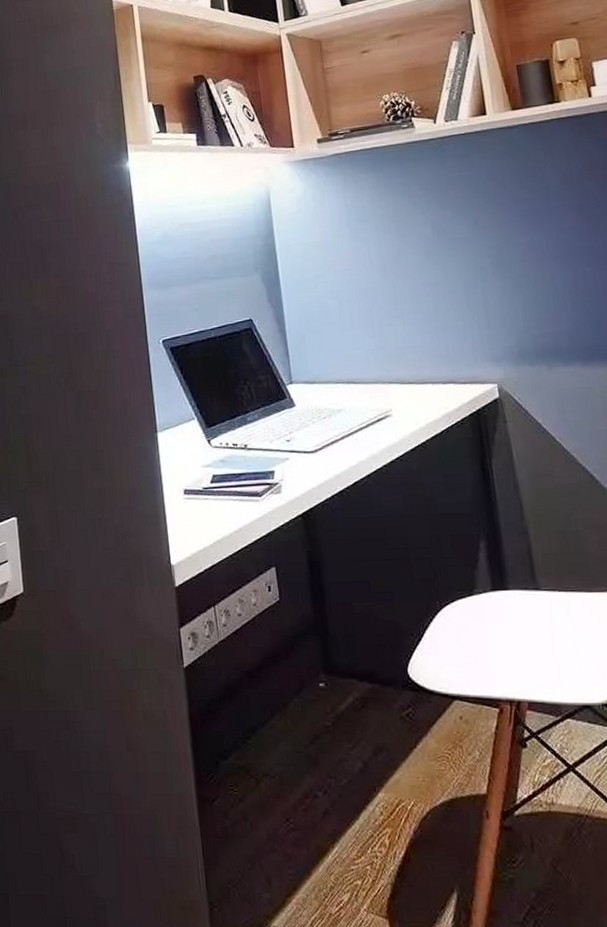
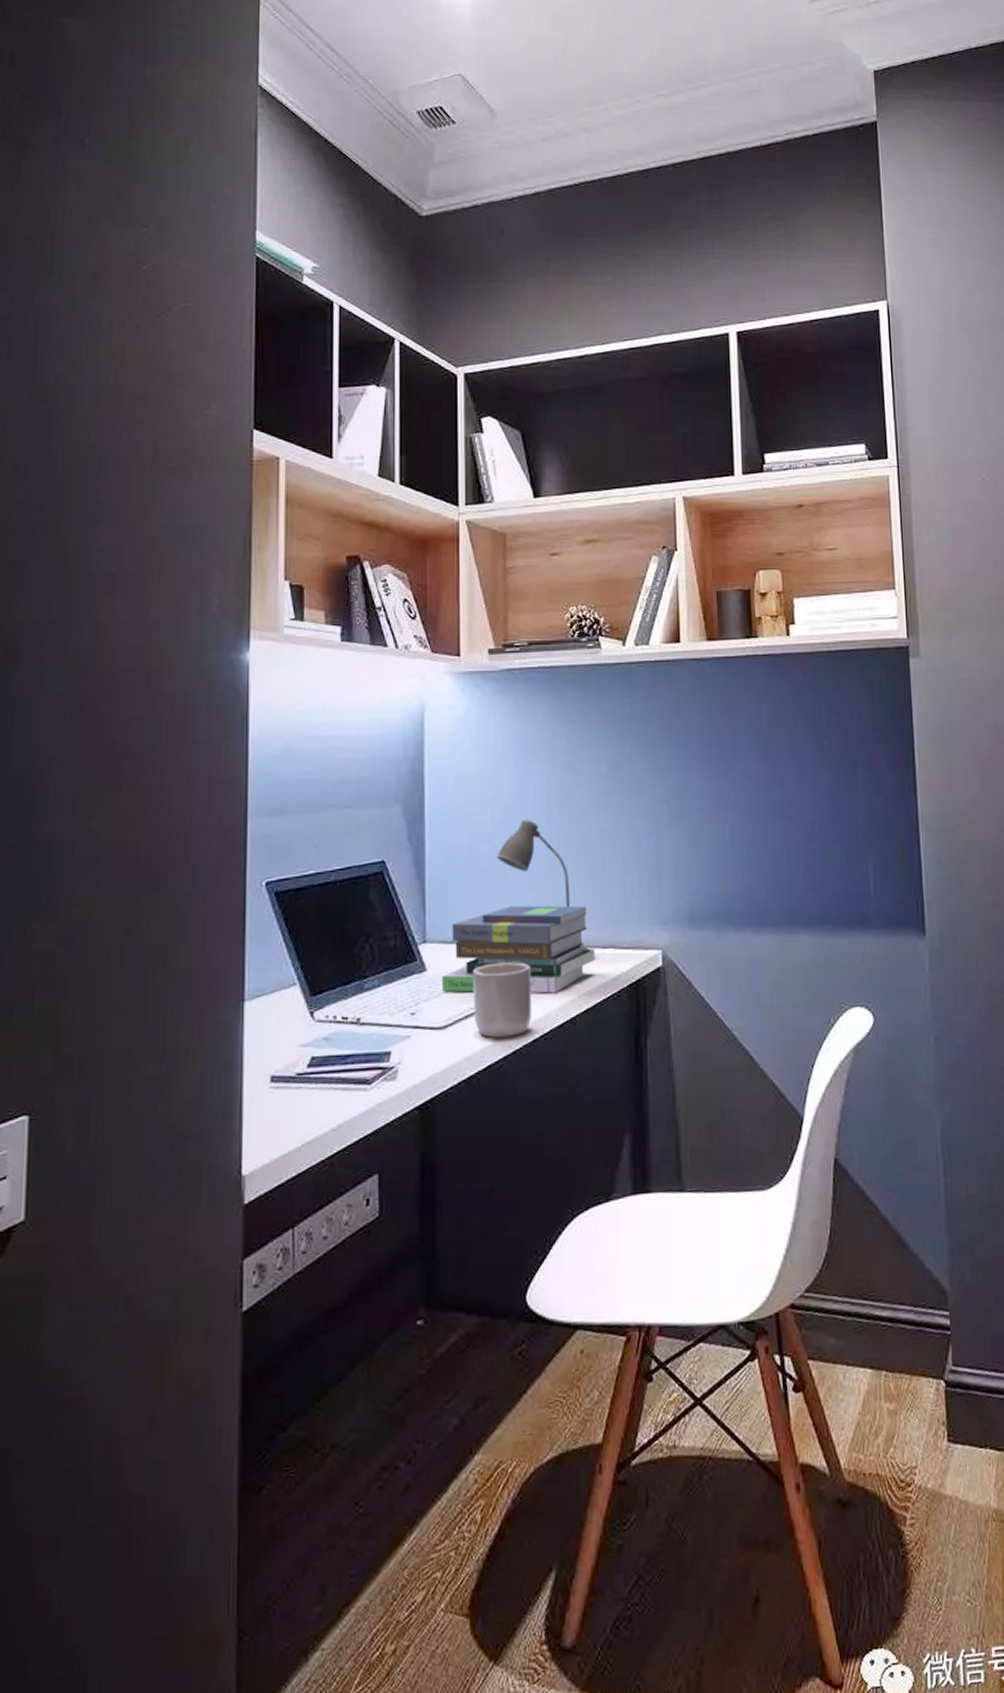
books: none [308,349,438,423] -> present [441,905,596,994]
mug: none [333,397,388,460] -> present [472,962,532,1038]
desk lamp: none [343,278,432,387] -> present [497,819,589,951]

